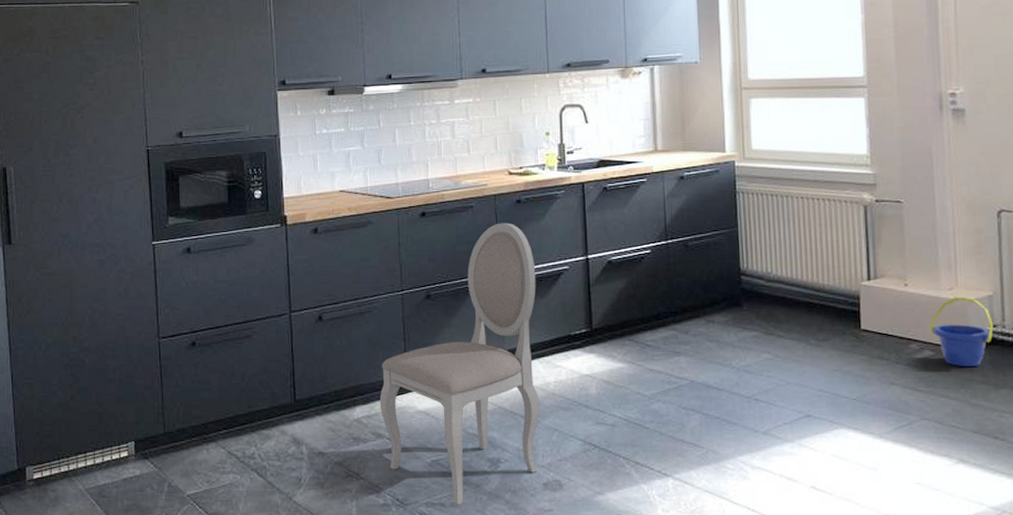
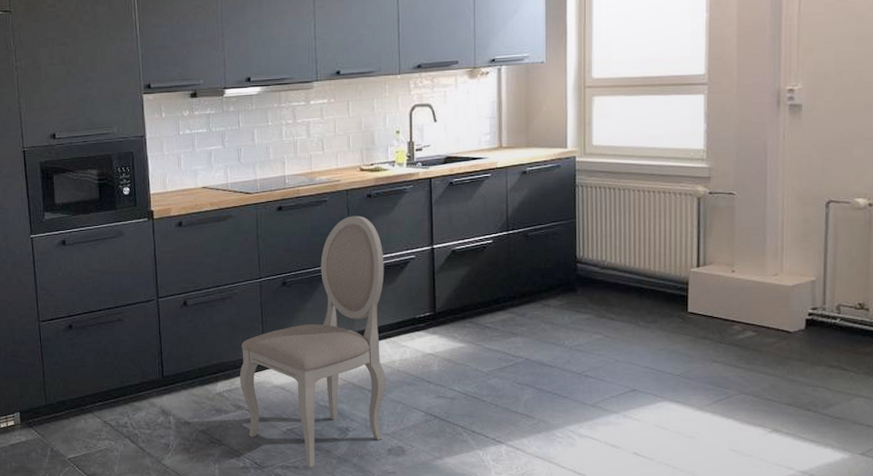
bucket: present [930,296,994,366] -> none [753,281,814,346]

